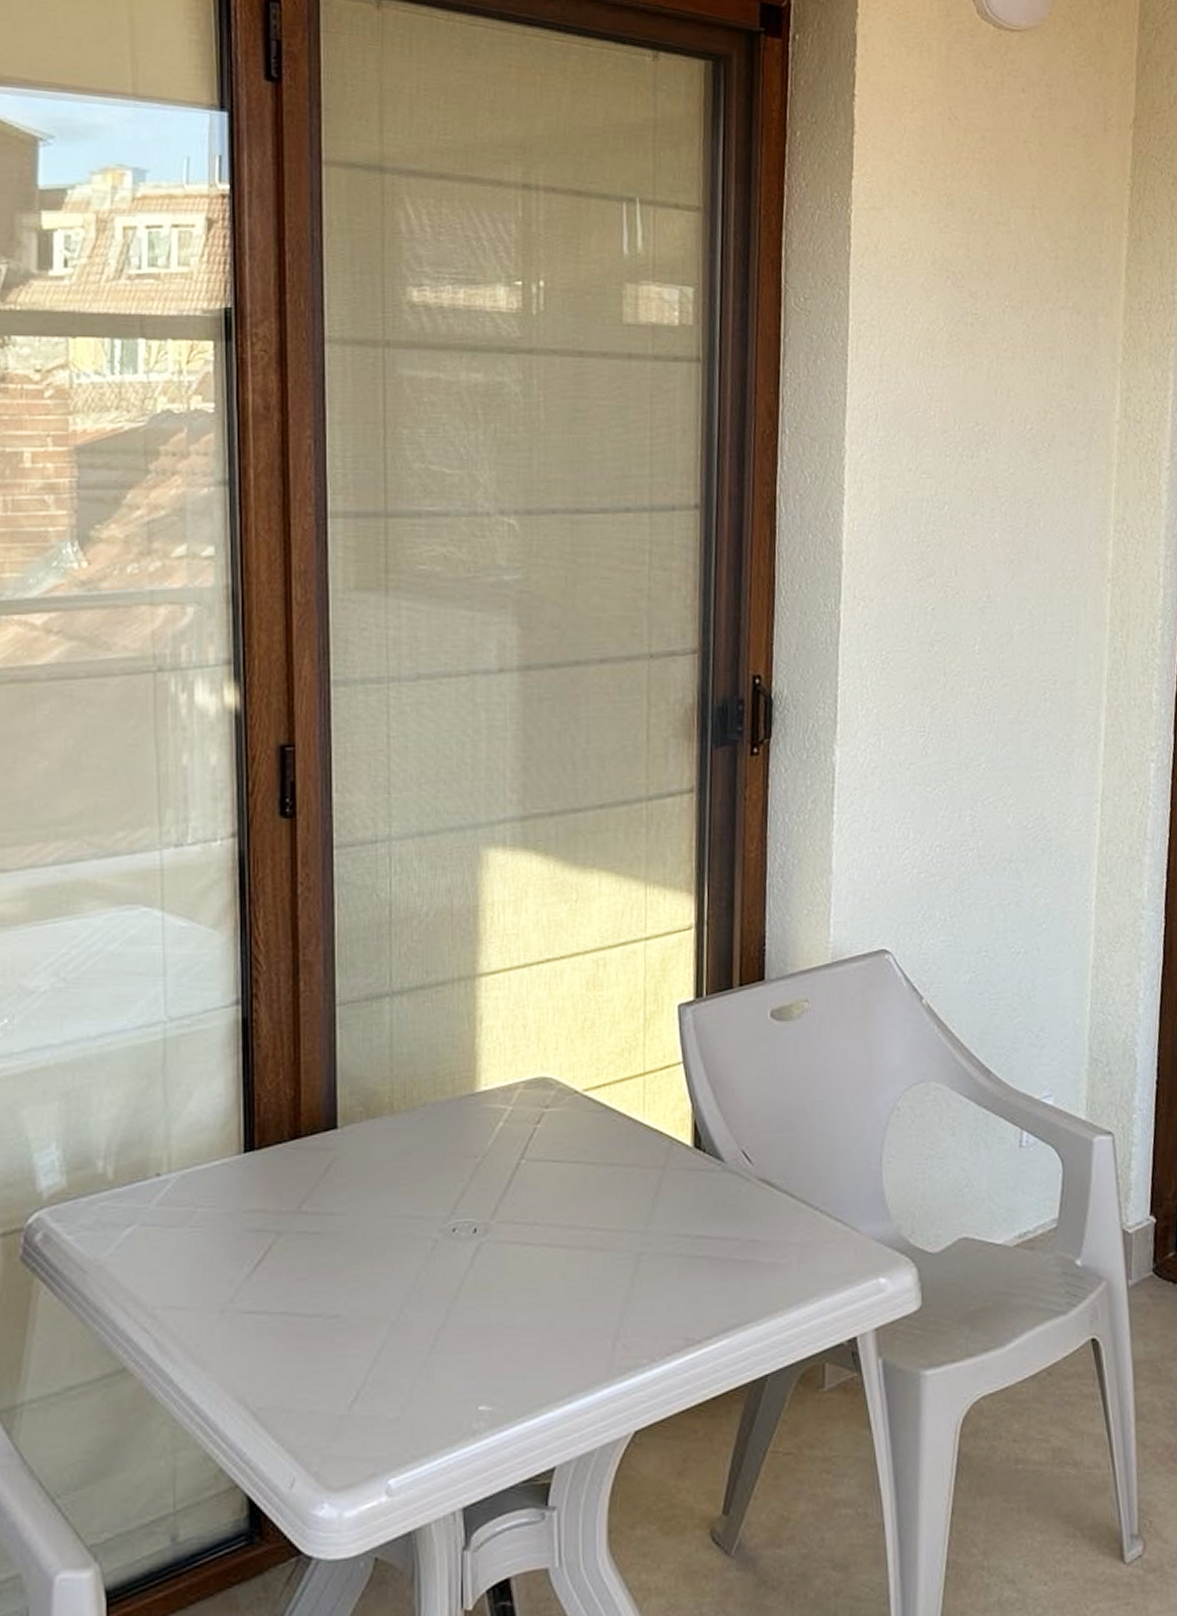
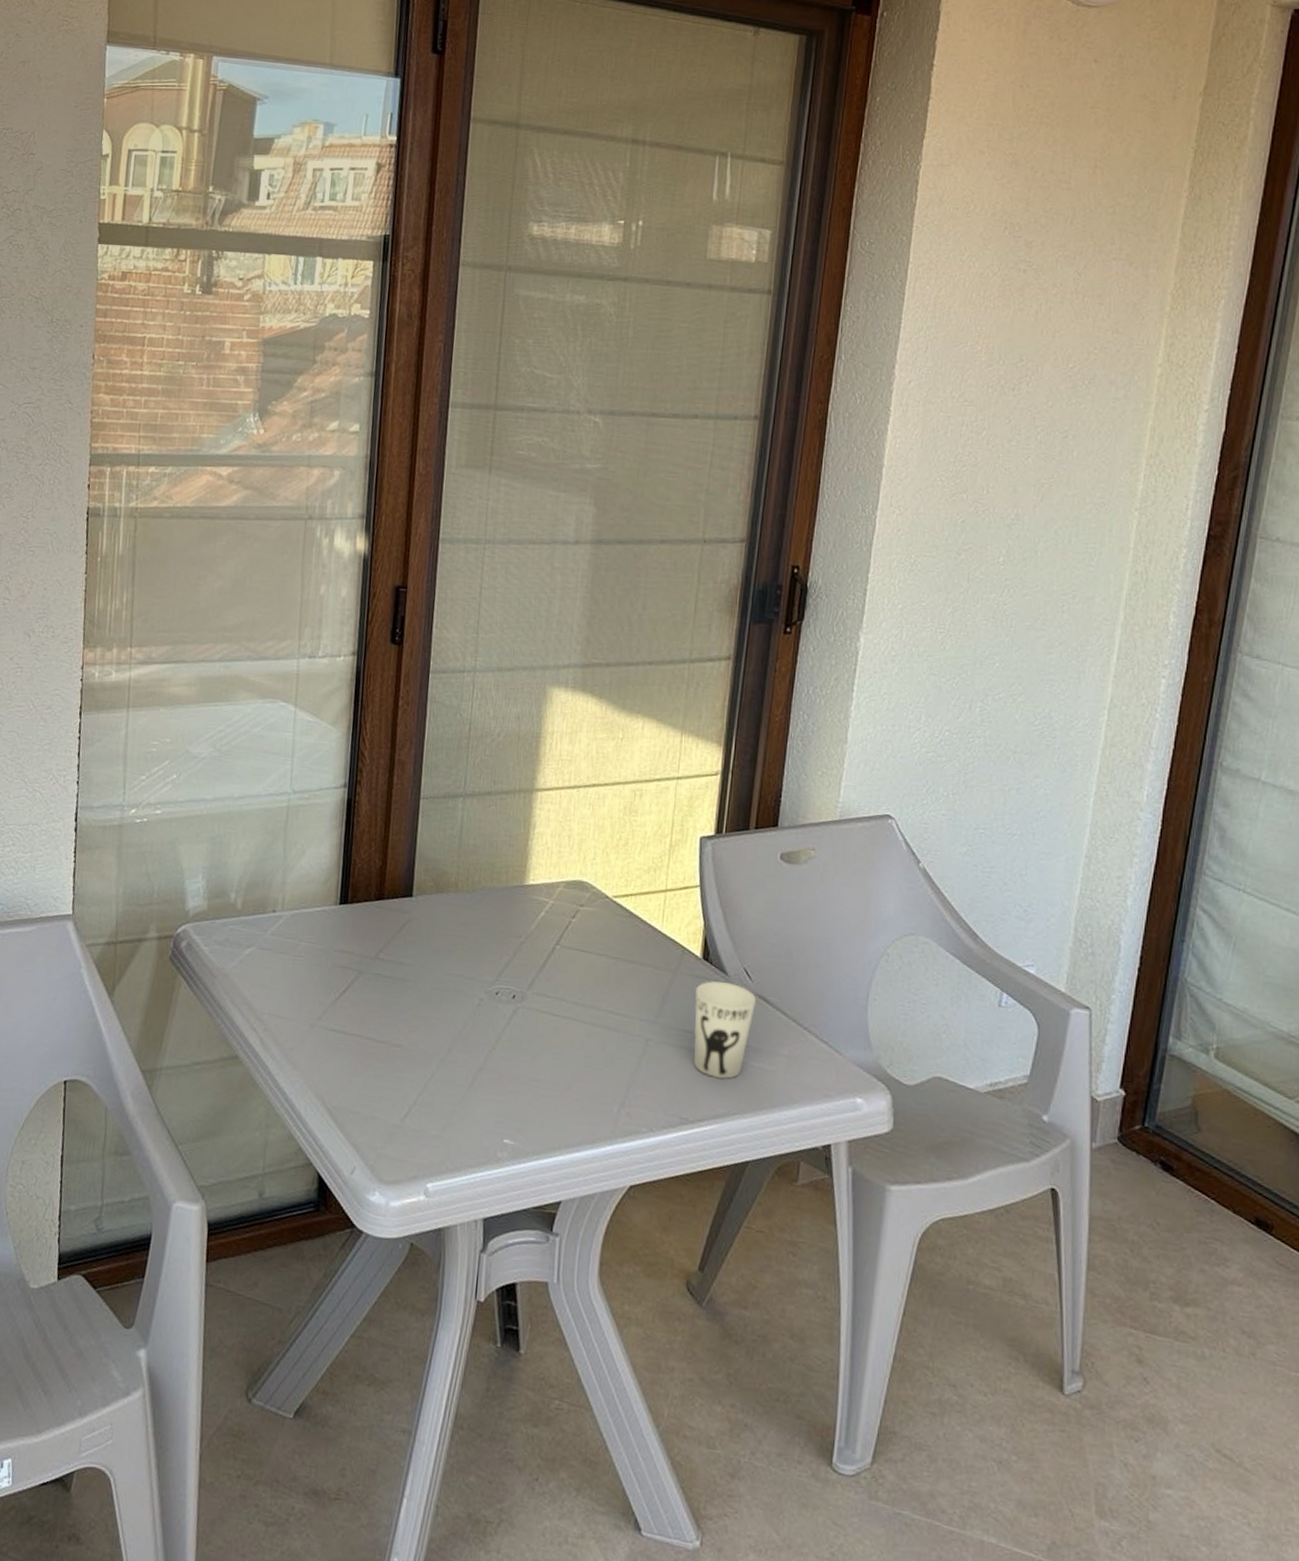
cup: none [688,1169,759,1286] -> present [693,981,756,1079]

